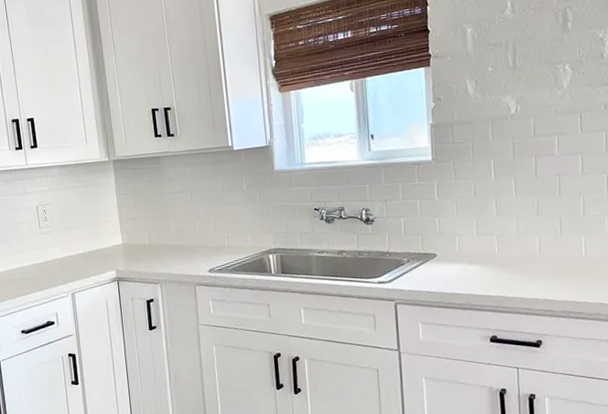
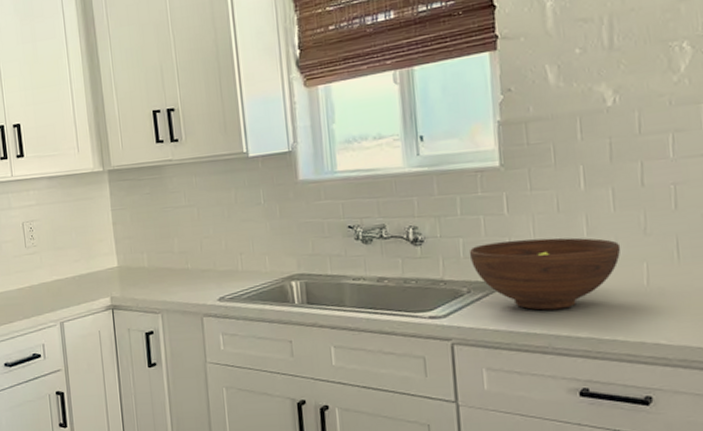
fruit bowl: none [408,217,521,275] -> present [469,237,621,311]

